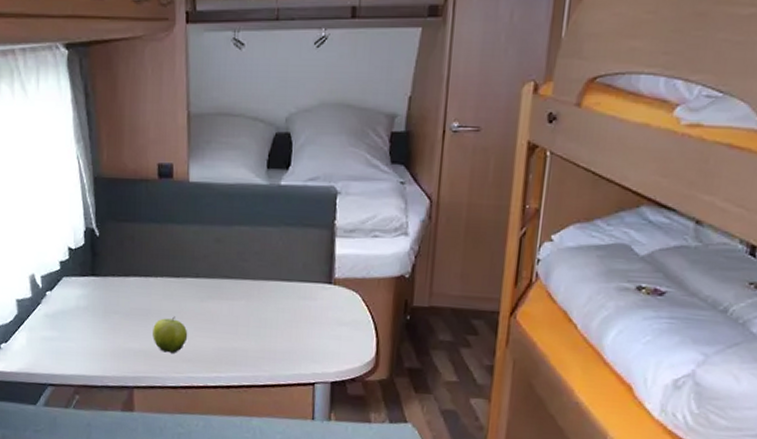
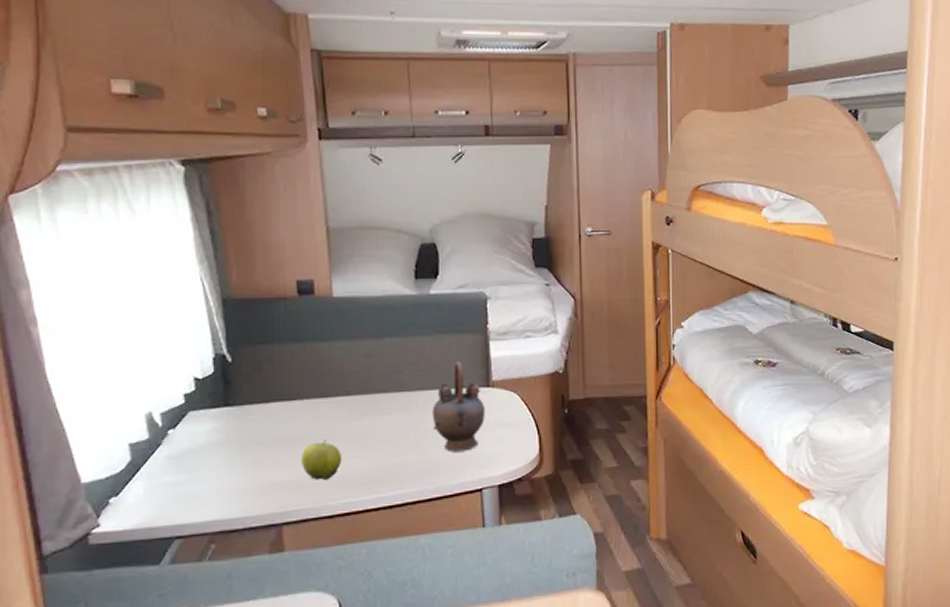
teapot: none [272,254,325,345] -> present [432,360,485,452]

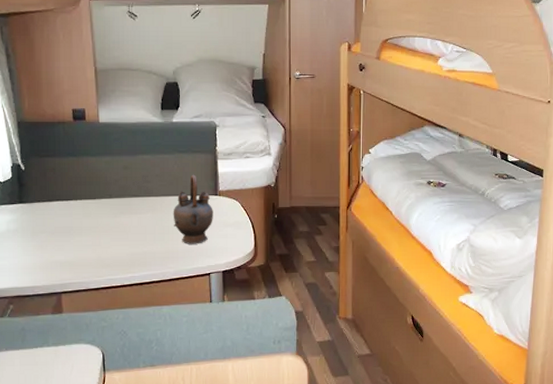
fruit: present [301,439,342,480] -> none [76,231,106,261]

